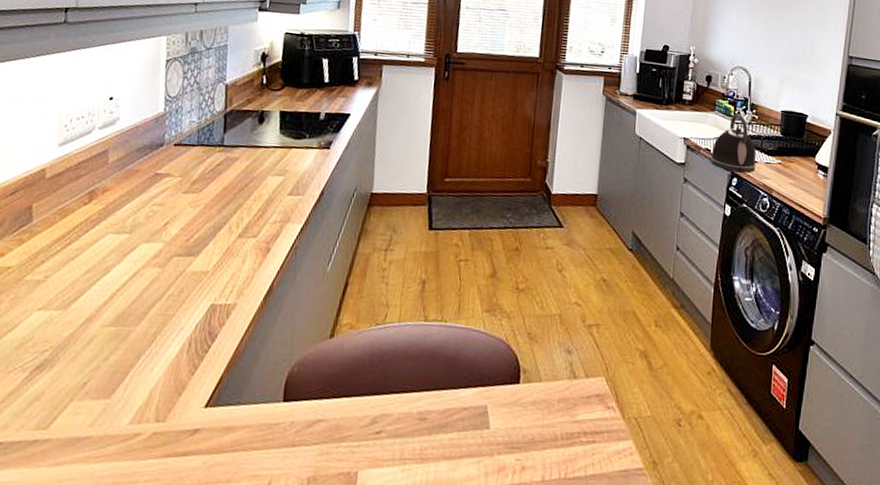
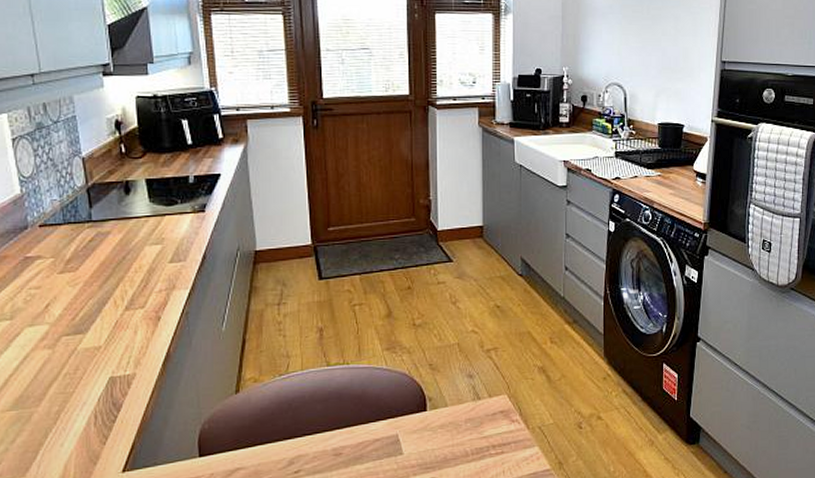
kettle: present [709,113,756,173] -> none [590,131,636,189]

